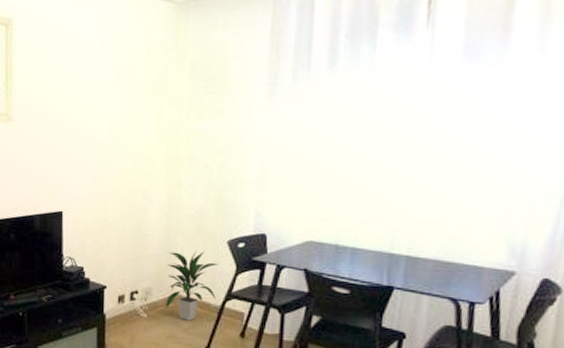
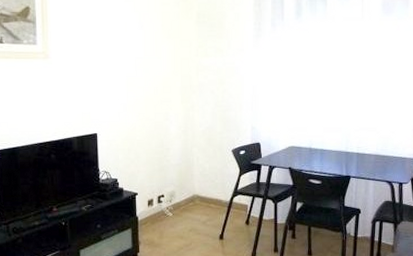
indoor plant: present [166,252,219,321] -> none [186,160,226,215]

